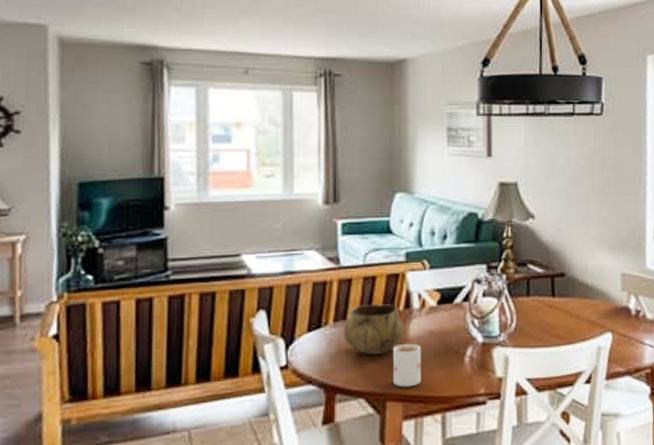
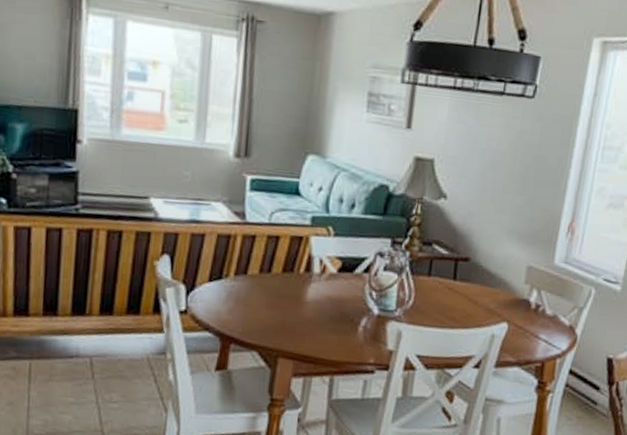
decorative bowl: present [343,304,404,355] -> none [242,262,303,312]
mug: present [393,343,422,388] -> none [287,305,318,348]

